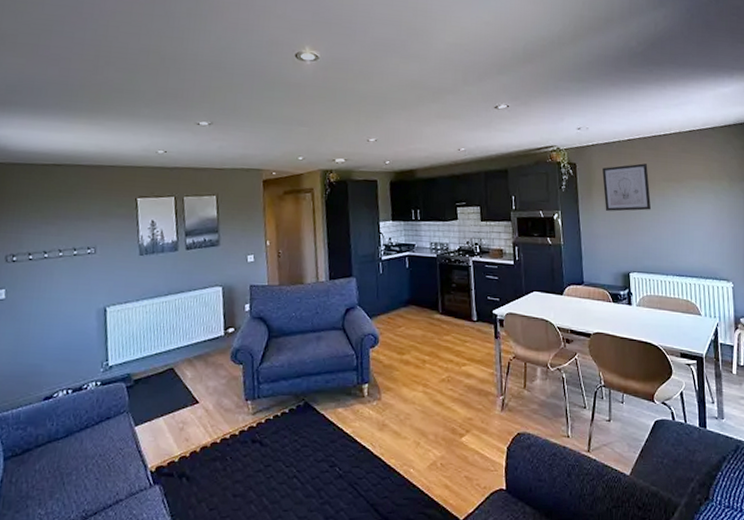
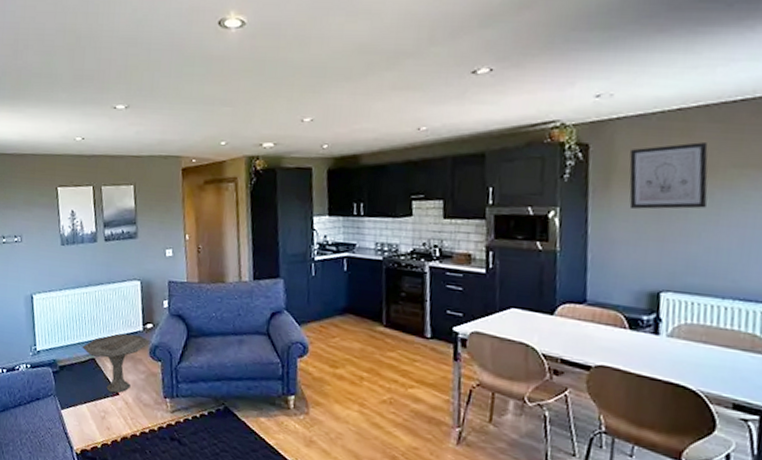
side table: none [159,340,231,402] -> present [82,333,149,394]

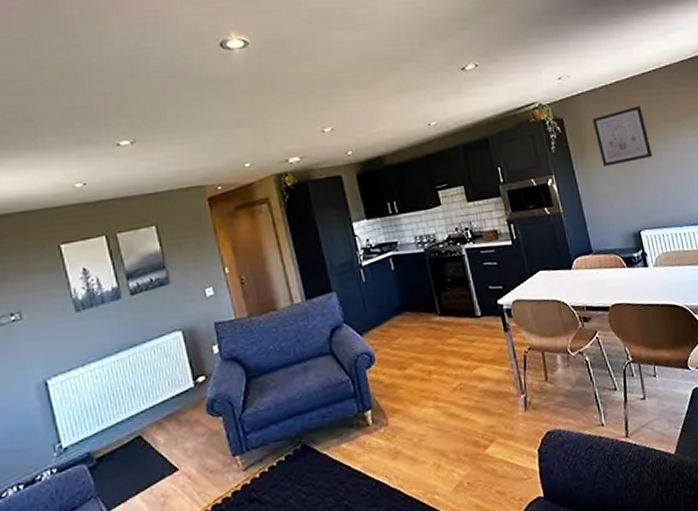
side table: present [82,333,149,394] -> none [122,392,204,471]

